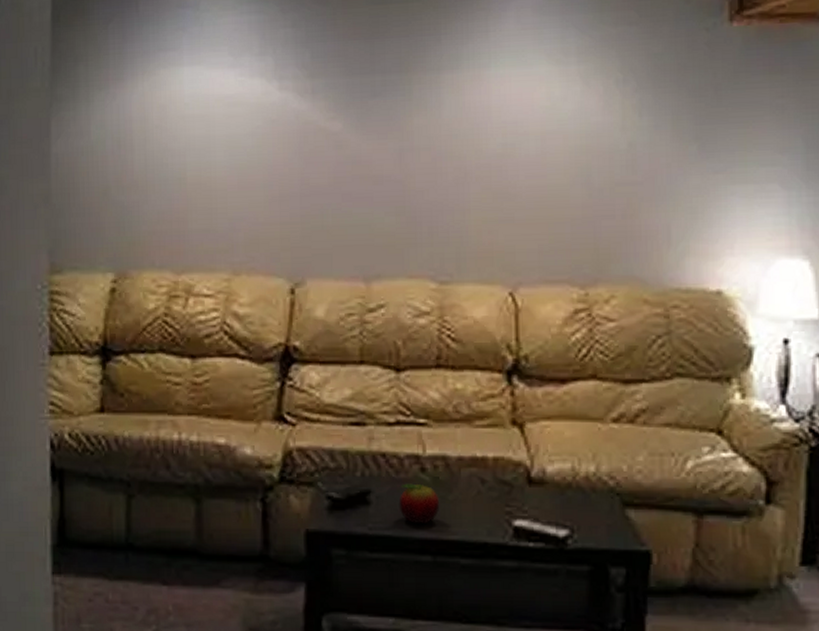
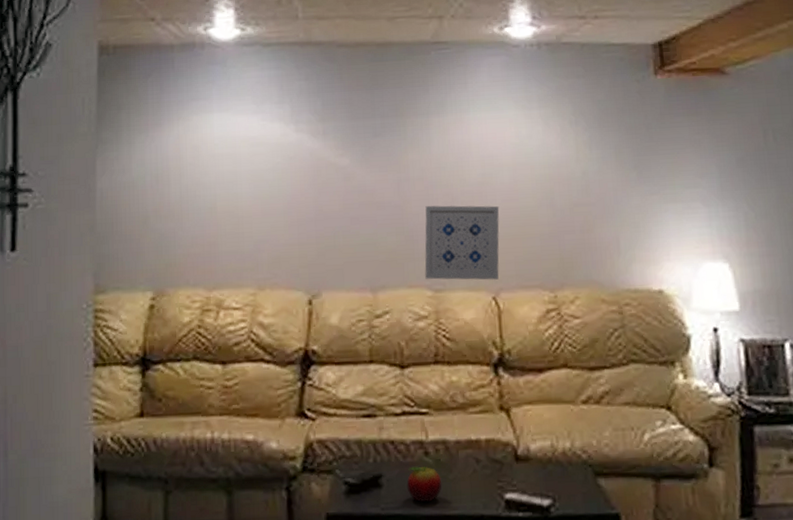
wall art: none [428,180,522,272] -> present [425,205,500,280]

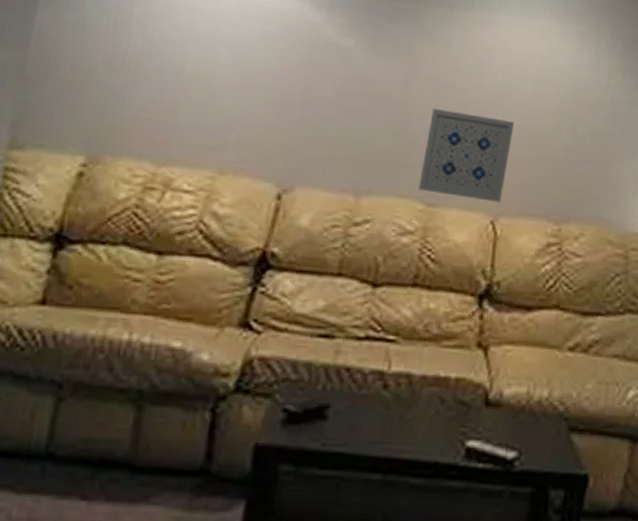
fruit: present [406,466,442,503] -> none [356,399,399,442]

